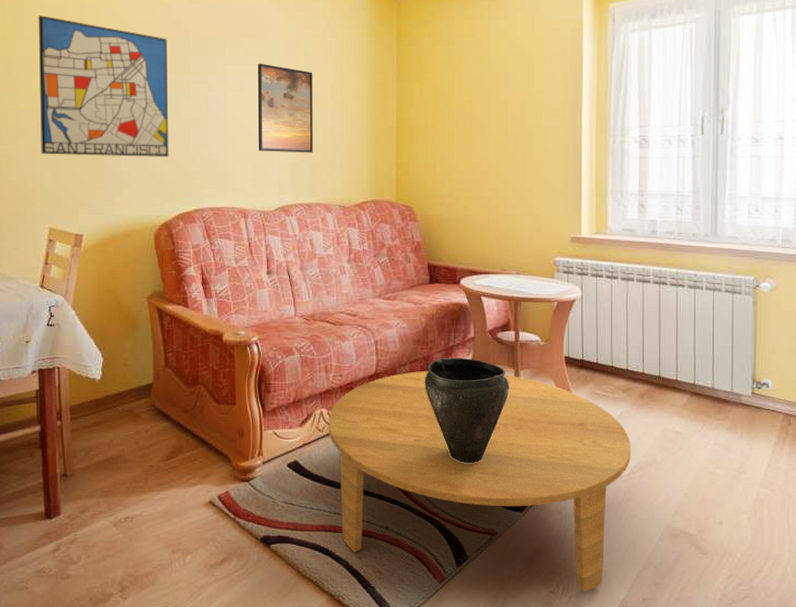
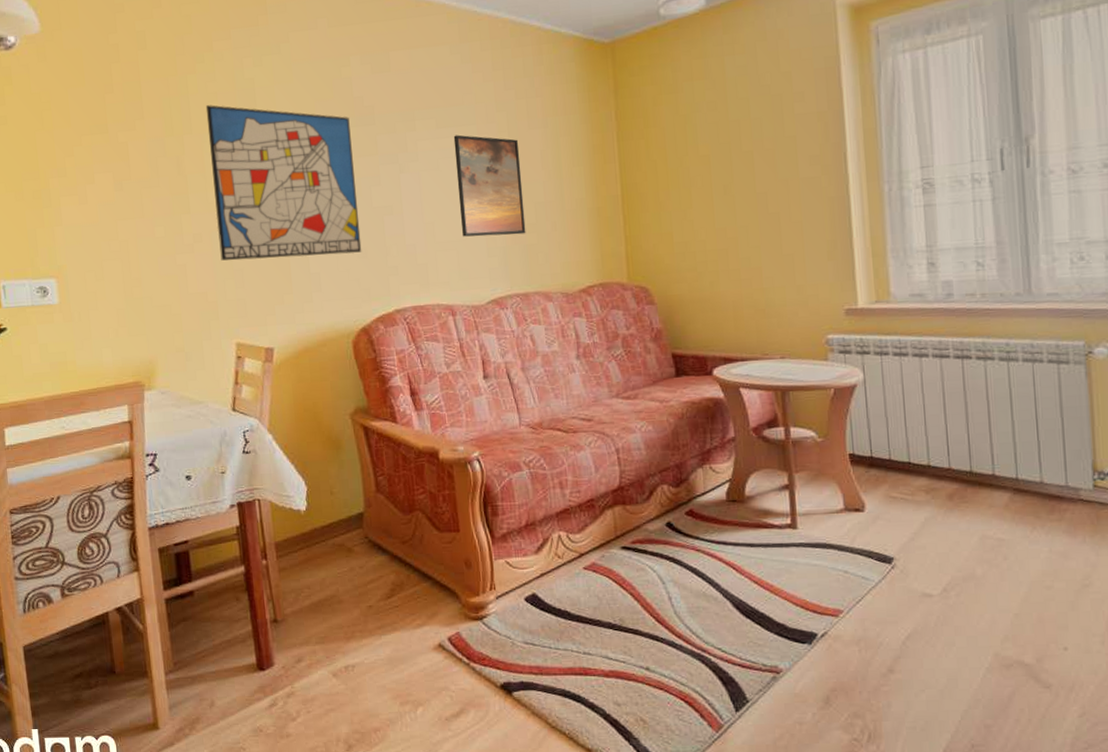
coffee table: present [328,370,631,593] -> none [567,480,942,740]
vase: present [424,357,510,463] -> none [678,462,784,588]

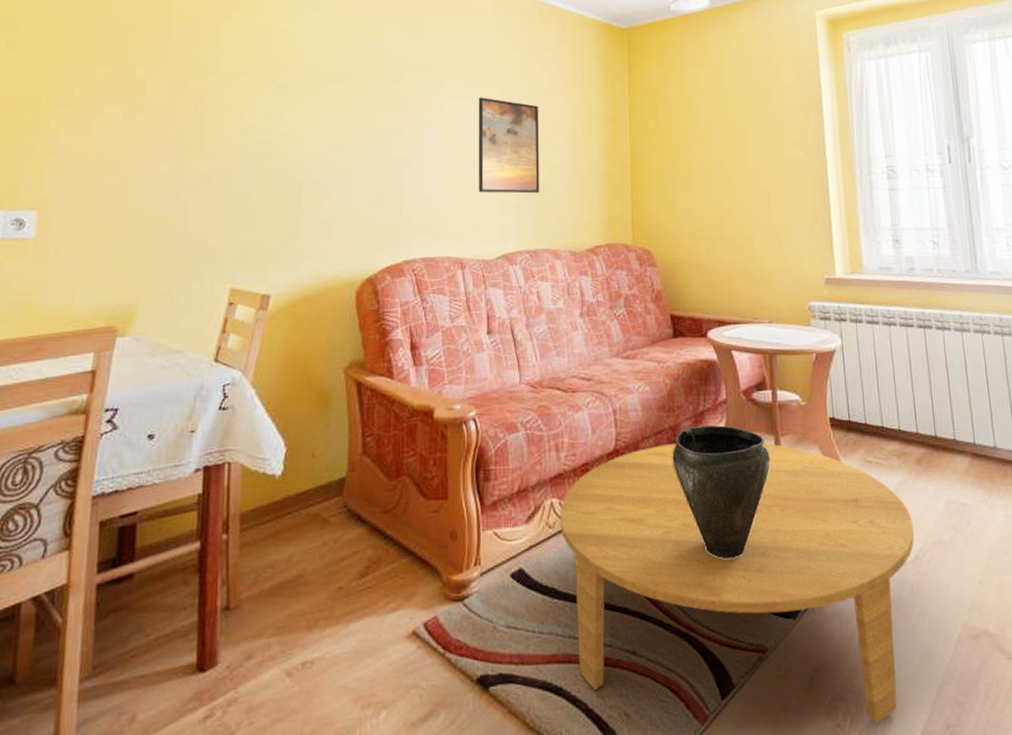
wall art: present [205,105,362,261] -> none [227,50,379,203]
coffee table: none [567,480,942,740] -> present [559,443,914,724]
vase: none [678,462,784,588] -> present [672,425,771,559]

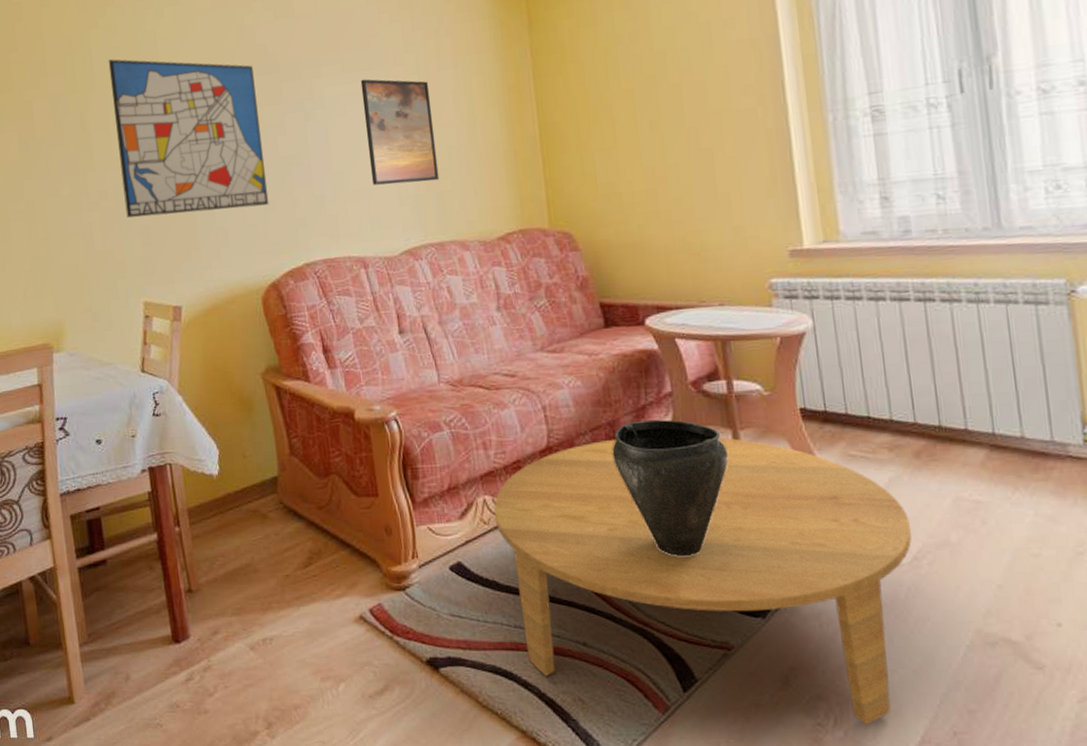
wall art: none [227,50,379,203] -> present [108,59,269,218]

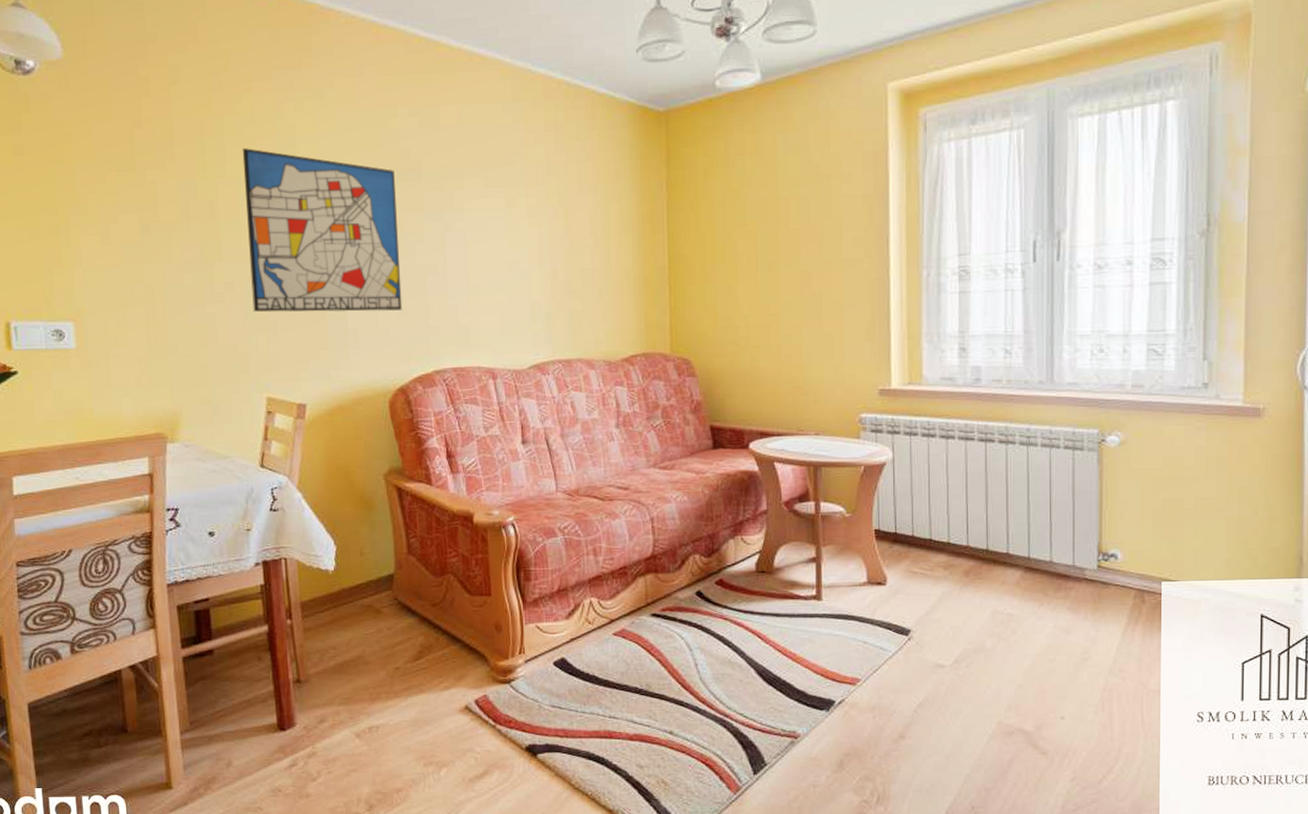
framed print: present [360,79,440,185] -> none [501,195,572,301]
coffee table: present [493,437,912,725] -> none [598,550,955,801]
vase: present [612,419,729,556] -> none [710,534,810,656]

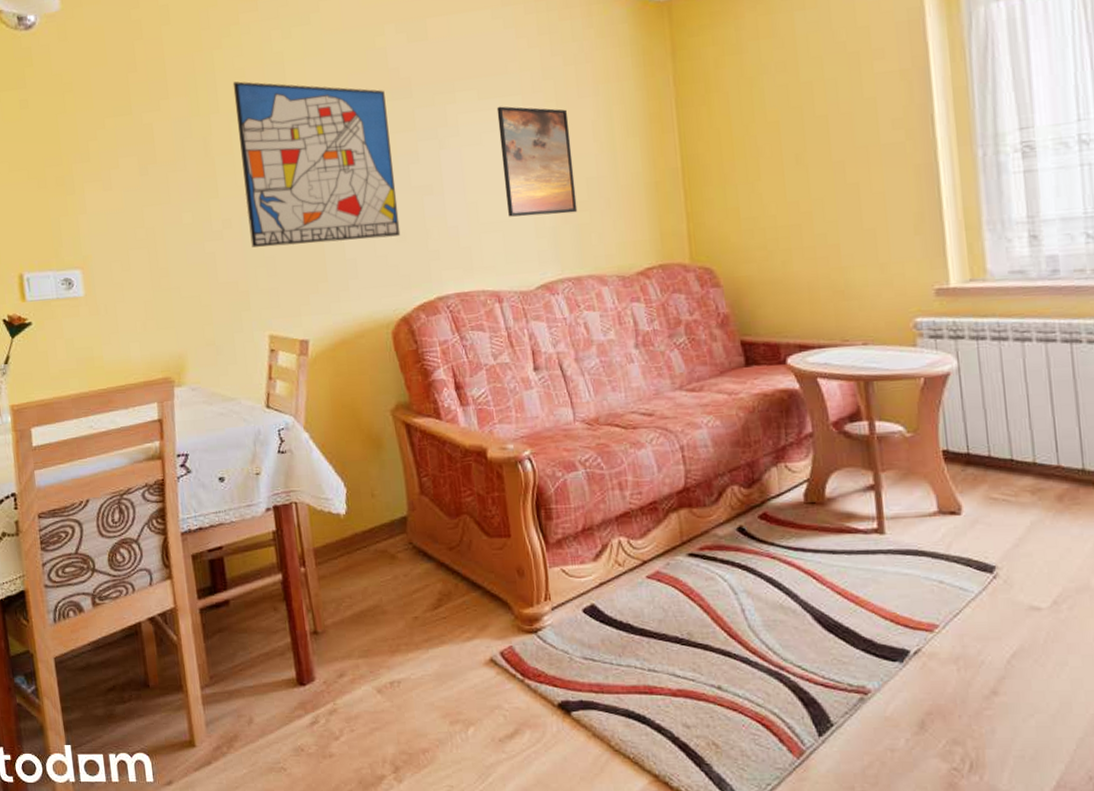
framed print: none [501,195,572,301] -> present [496,106,578,217]

